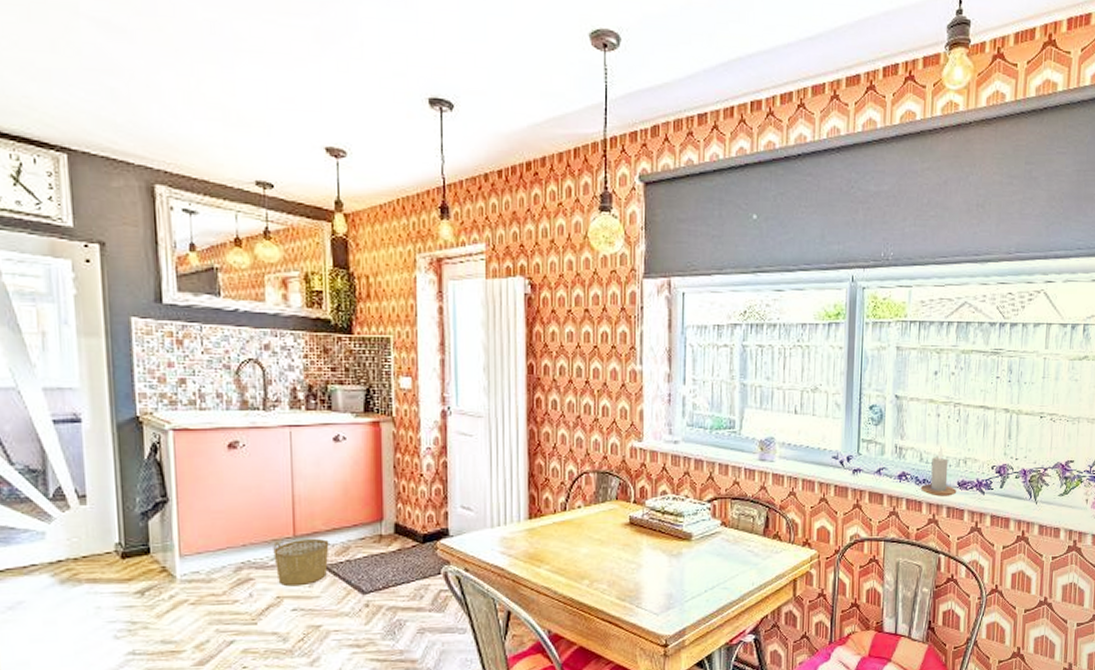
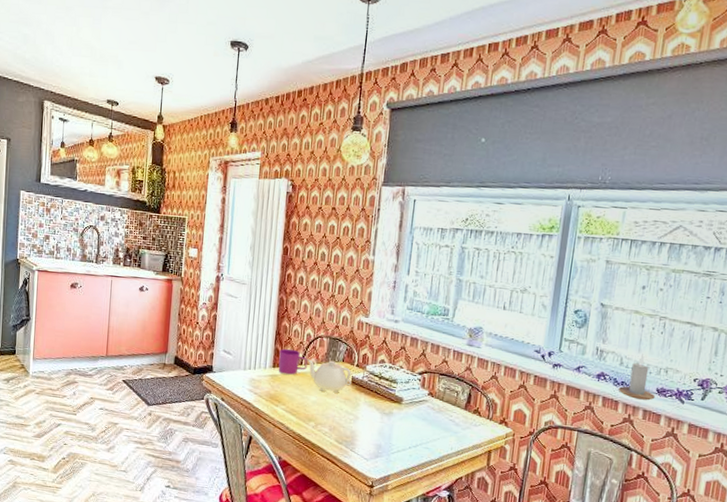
basket: present [273,538,329,587] -> none [92,358,129,393]
mug: none [536,492,573,527] -> present [278,348,308,376]
teapot: none [571,500,629,541] -> present [306,359,352,394]

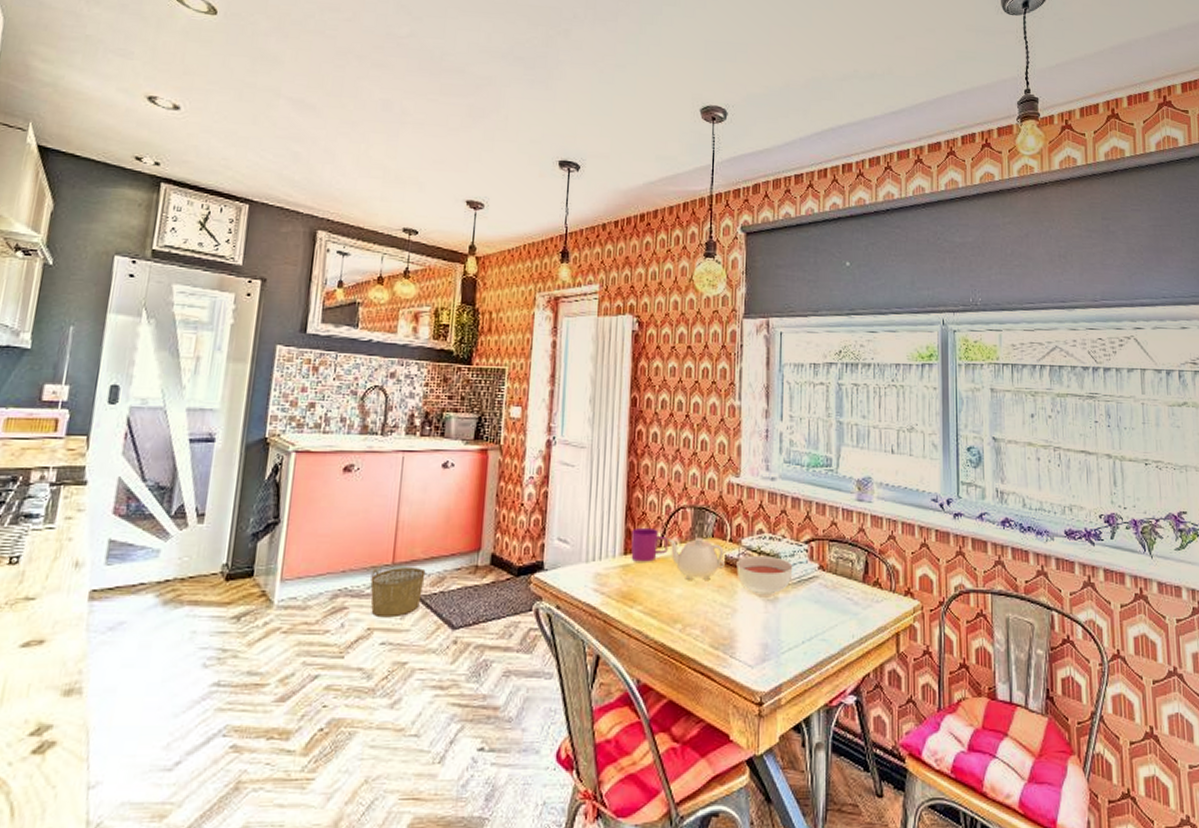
basket: none [92,358,129,393] -> present [370,566,426,618]
bowl: none [360,379,407,412] -> present [736,555,793,598]
candle: present [618,354,655,401] -> none [1025,491,1065,546]

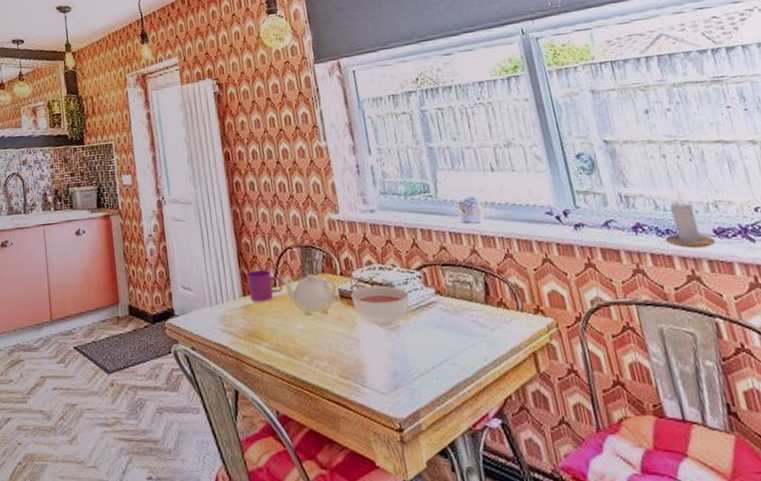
basket: present [370,566,426,618] -> none [36,322,79,367]
candle: none [1025,491,1065,546] -> present [665,190,716,248]

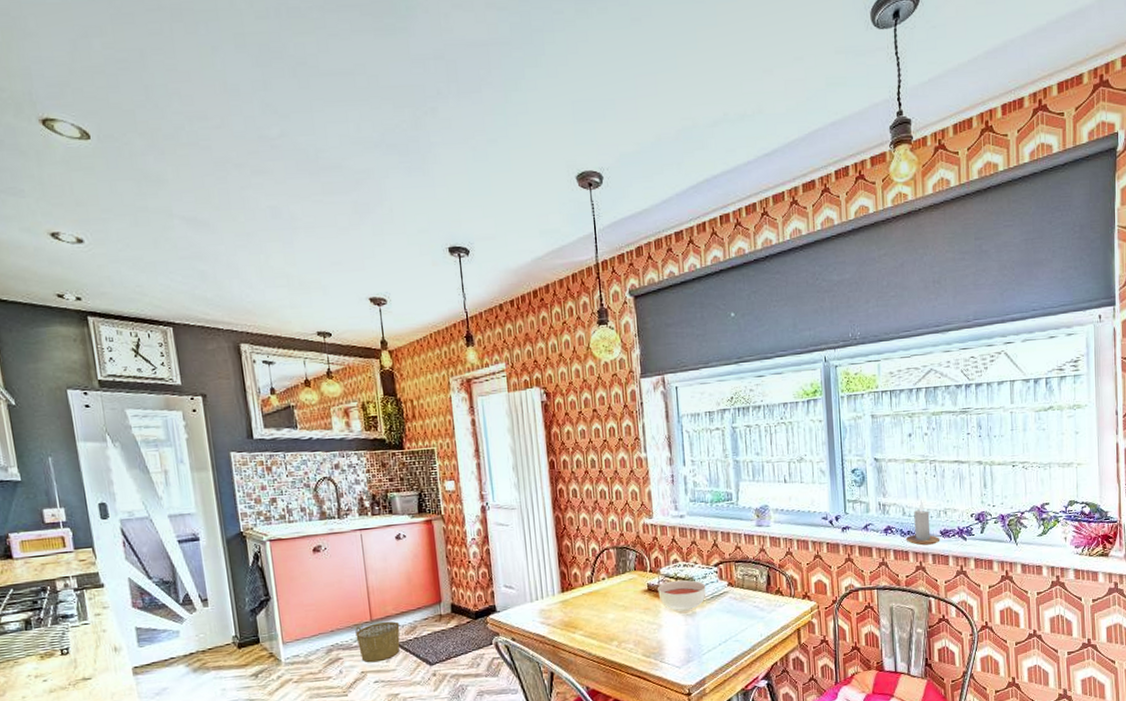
basket: none [36,322,79,367] -> present [355,621,400,663]
mug: present [247,269,283,303] -> none [566,568,598,598]
teapot: present [280,274,340,315] -> none [596,571,648,607]

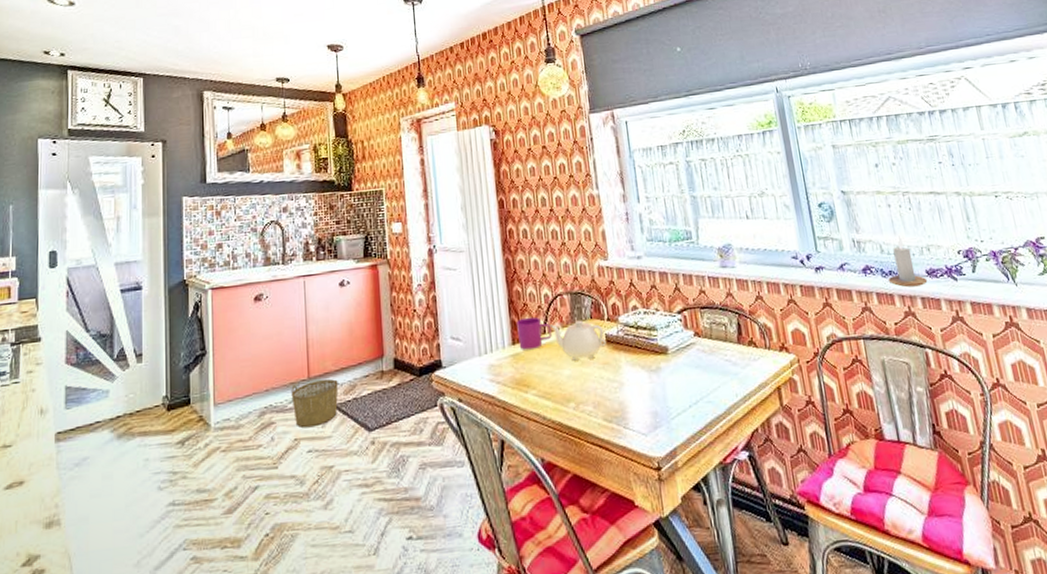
mug: none [566,568,598,598] -> present [517,317,552,351]
teapot: none [596,571,648,607] -> present [549,320,606,361]
bowl: present [658,579,706,614] -> none [617,329,671,369]

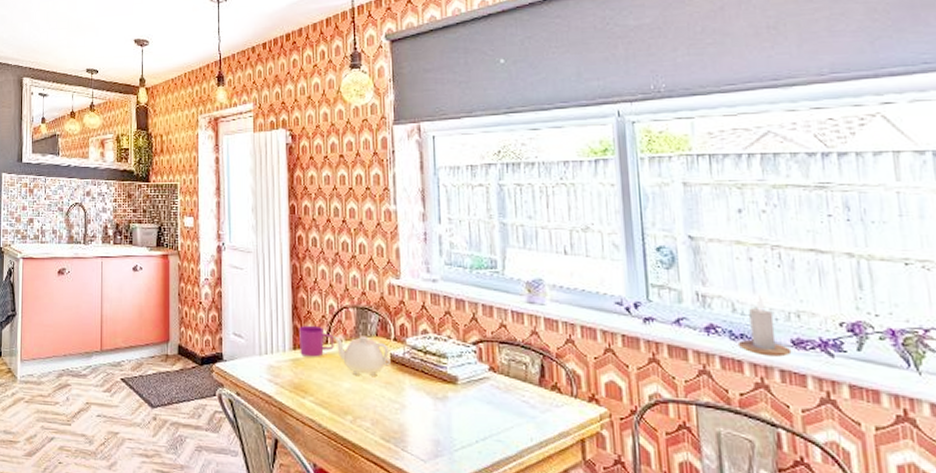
basket: present [291,379,339,428] -> none [85,353,127,395]

